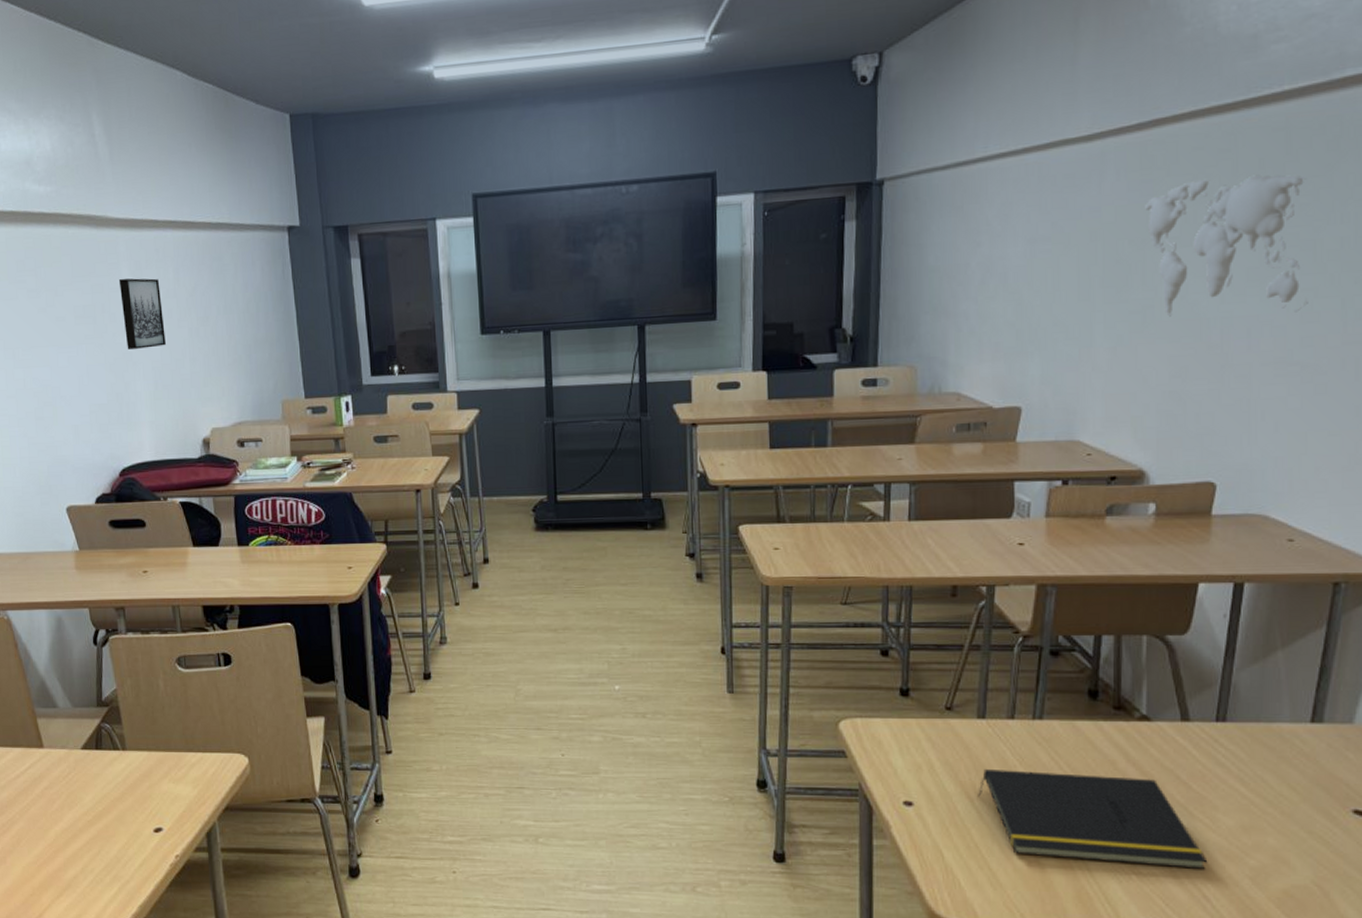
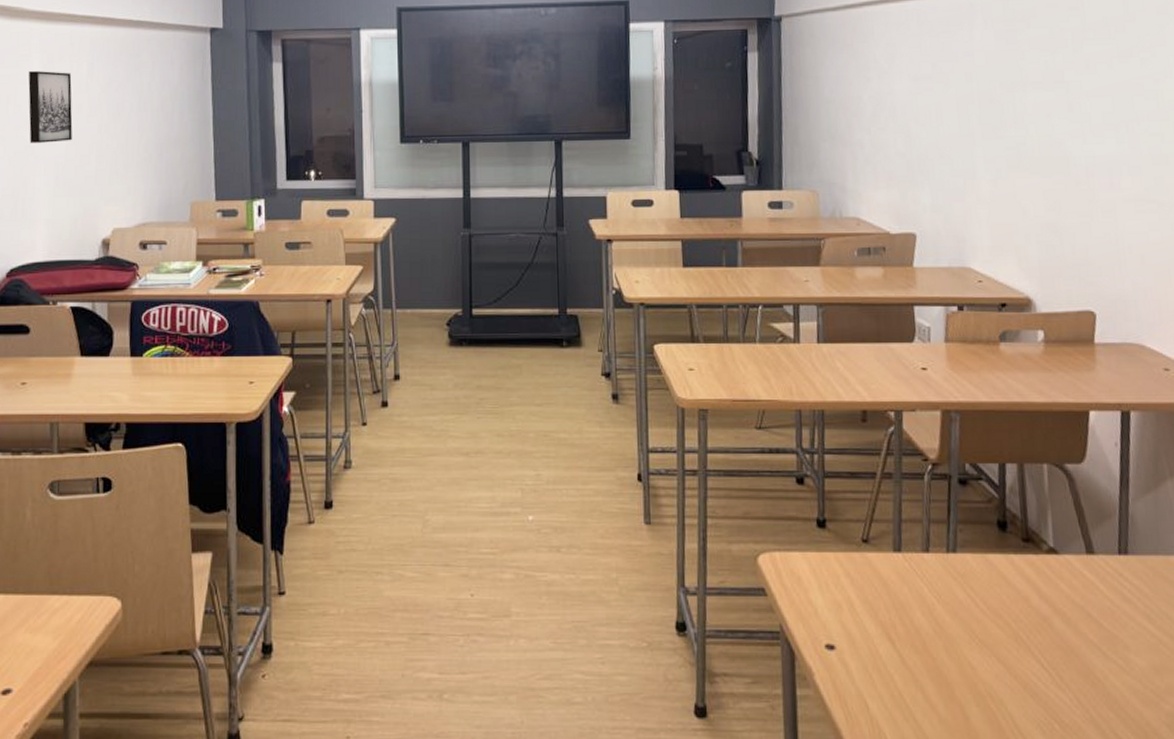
notepad: present [978,768,1208,869] -> none [899,607,1126,716]
world map: present [1144,174,1308,317] -> none [1010,31,1157,154]

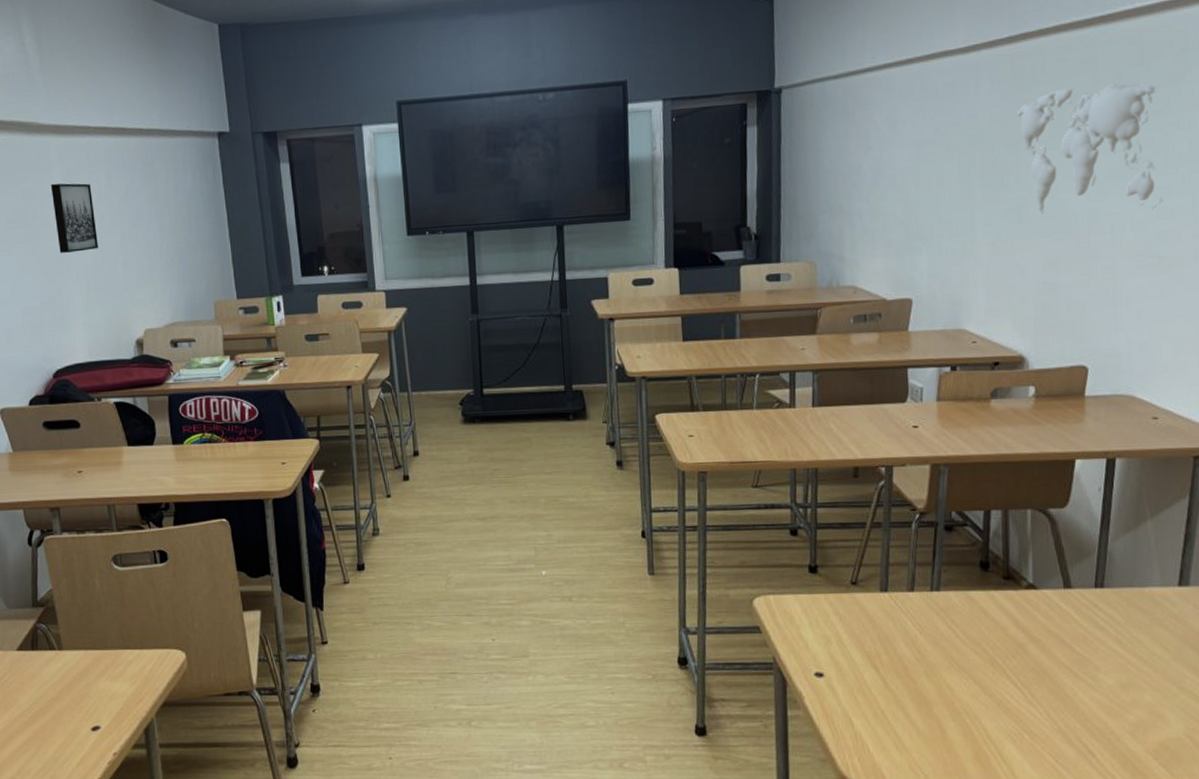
world map: none [1010,31,1157,154] -> present [1016,84,1163,214]

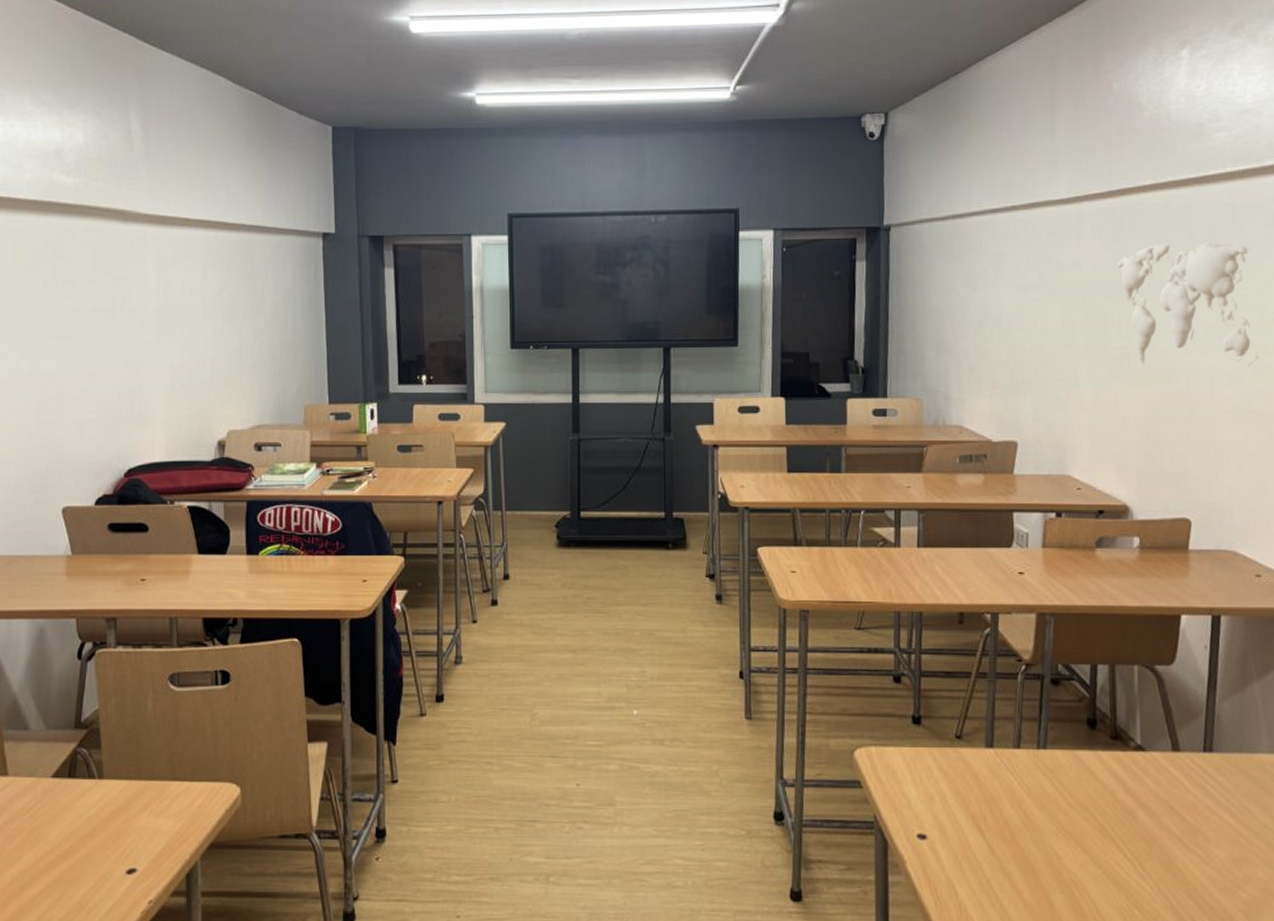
wall art: present [50,183,98,253] -> none [142,275,187,346]

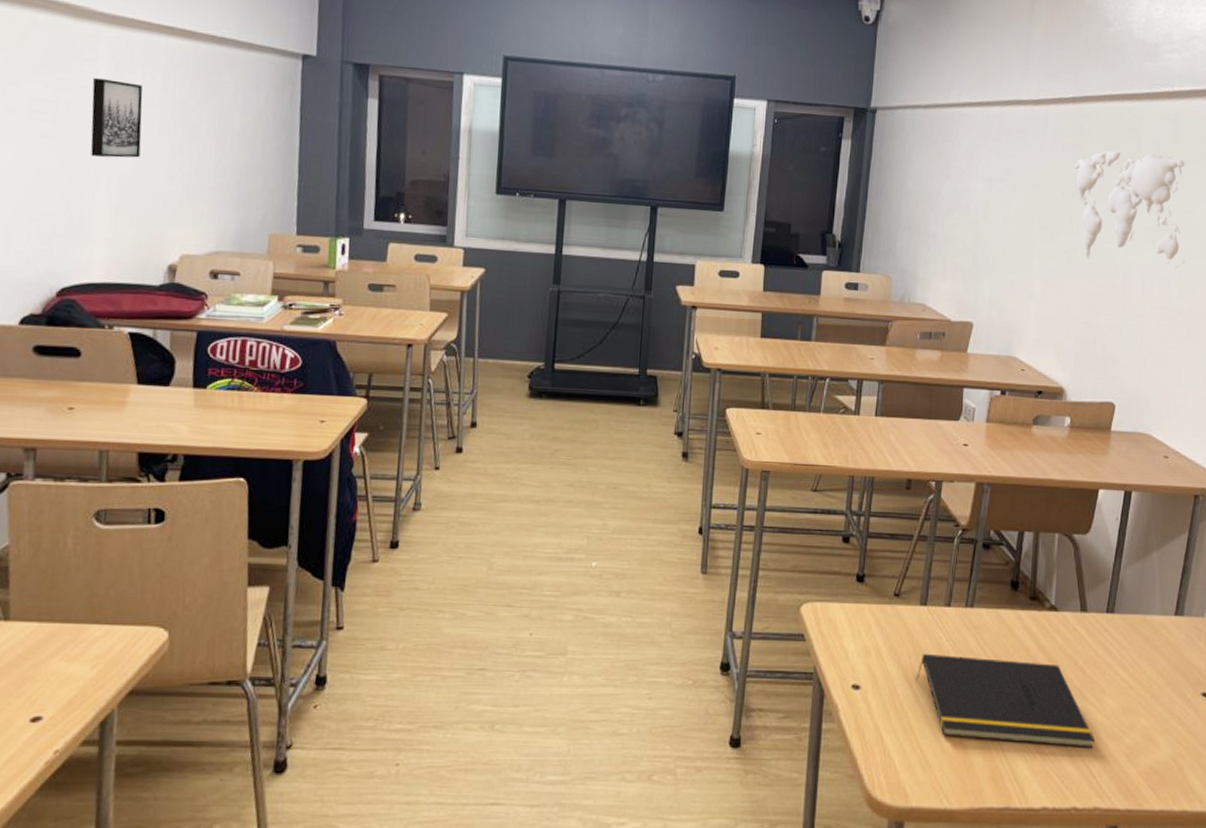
wall art: none [142,275,187,346] -> present [90,78,143,158]
notepad: none [988,799,1204,903] -> present [916,653,1095,747]

